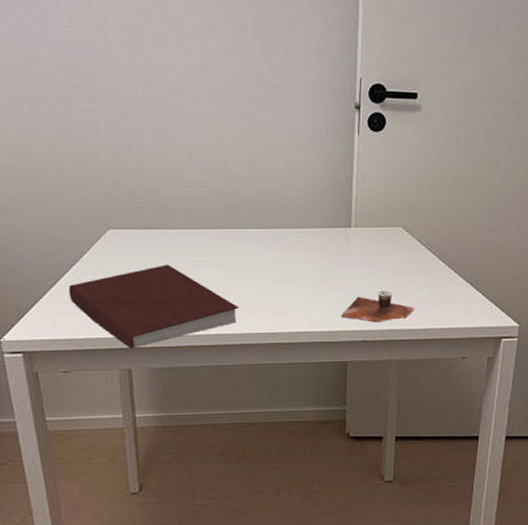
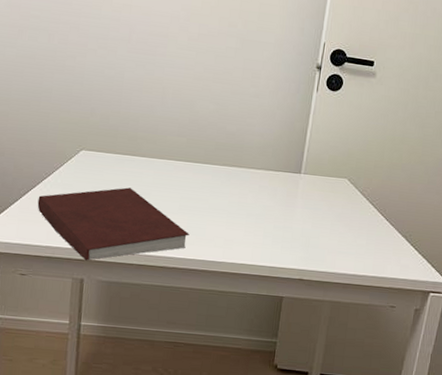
cup: present [340,291,415,323] -> none [281,234,352,264]

